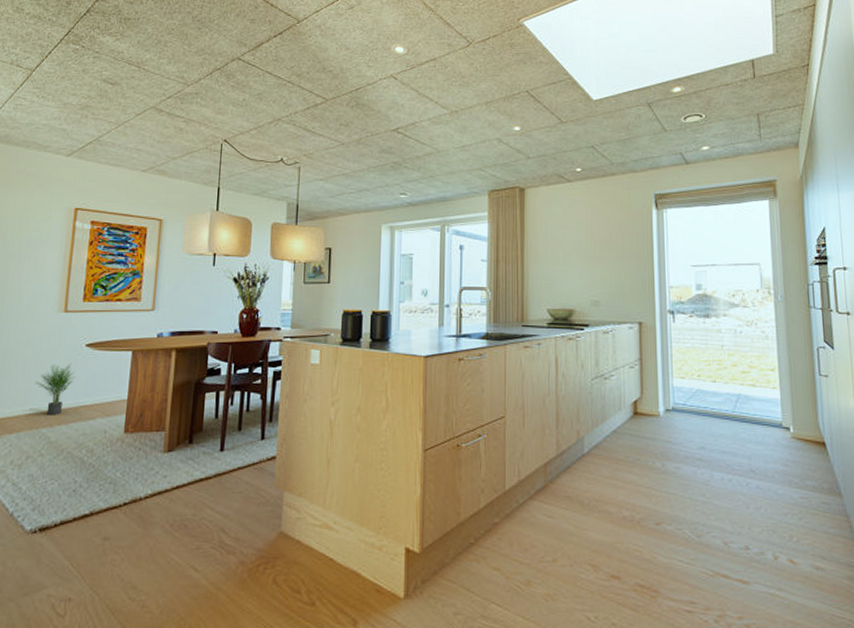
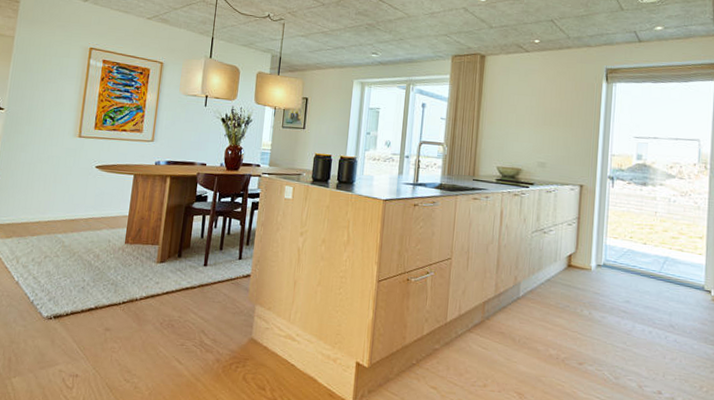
potted plant: present [35,363,76,415] -> none [53,181,87,224]

